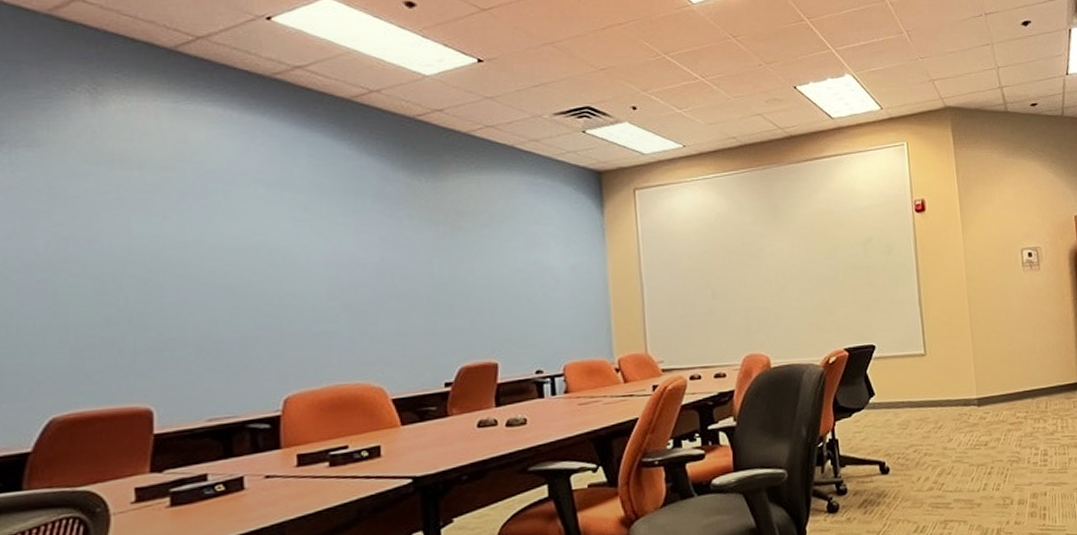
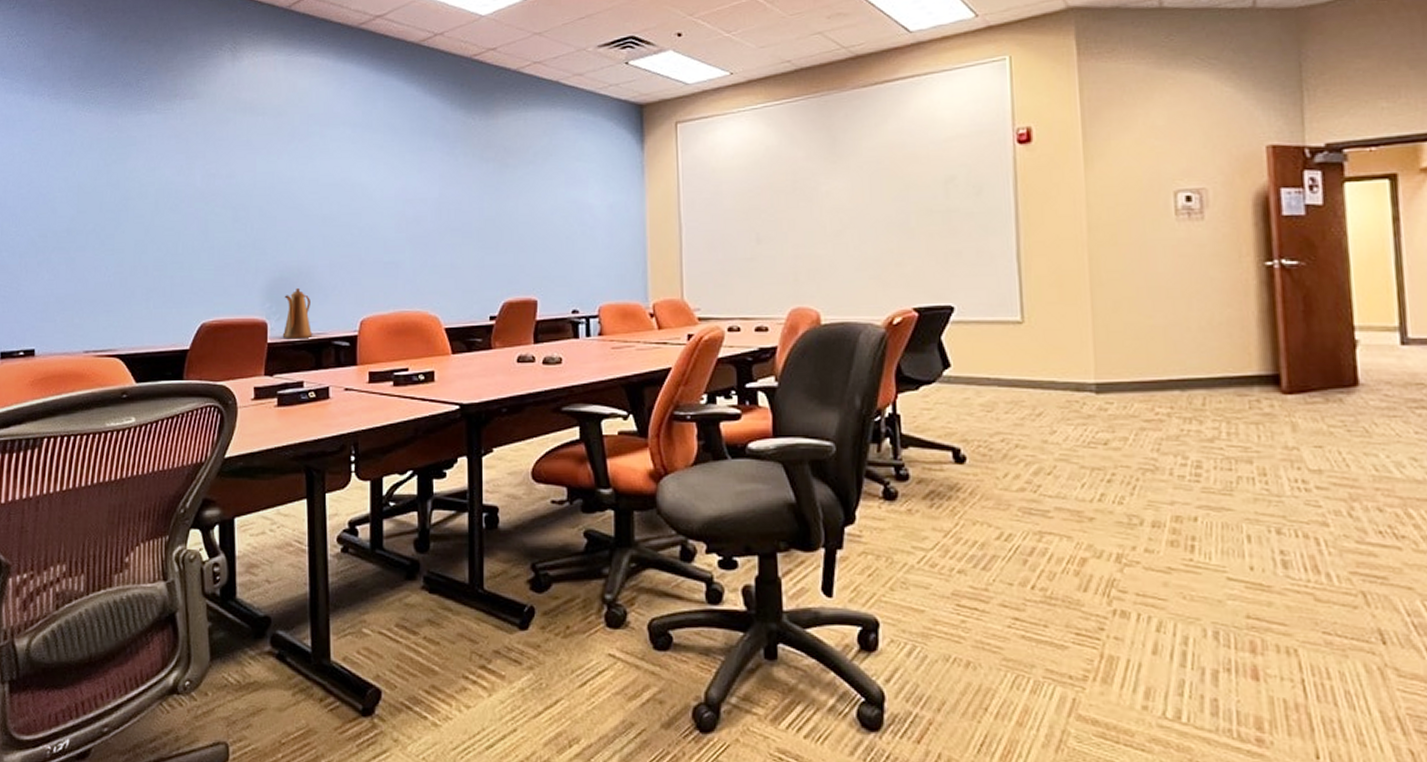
coffee pot: none [175,367,219,428] -> present [282,287,313,339]

